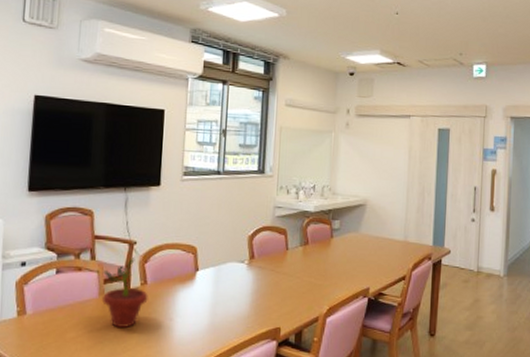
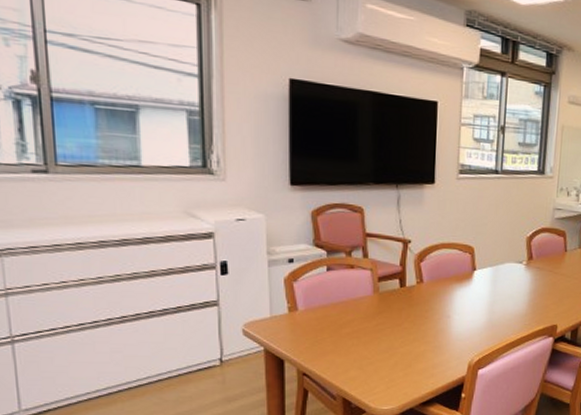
potted plant: present [101,258,148,329] -> none [375,256,425,325]

